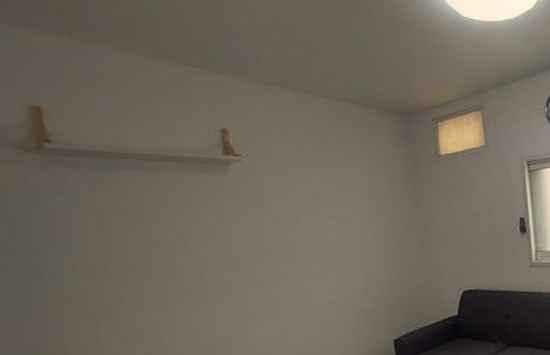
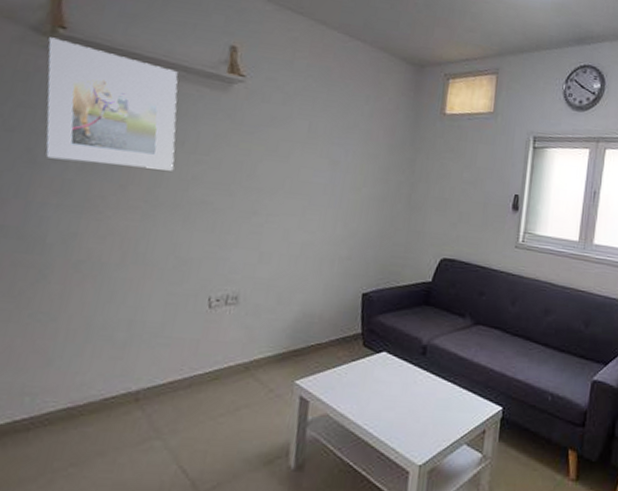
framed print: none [35,152,186,271] -> present [45,37,178,171]

